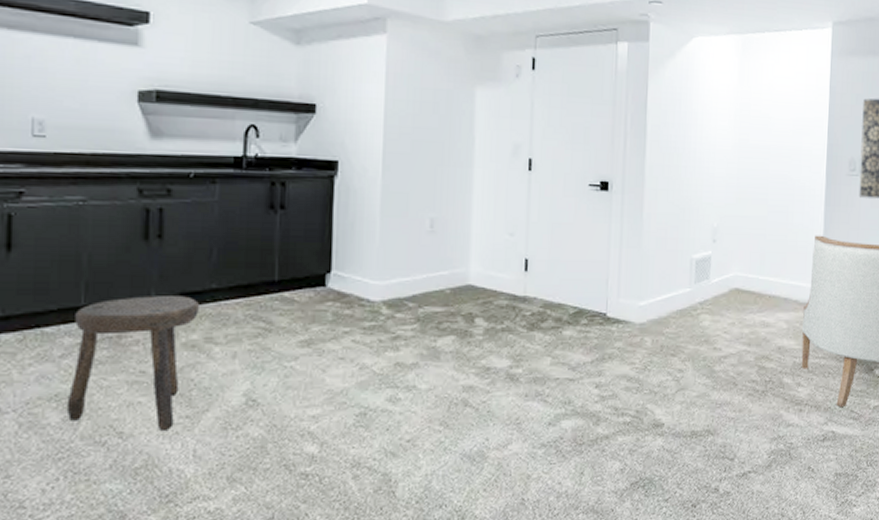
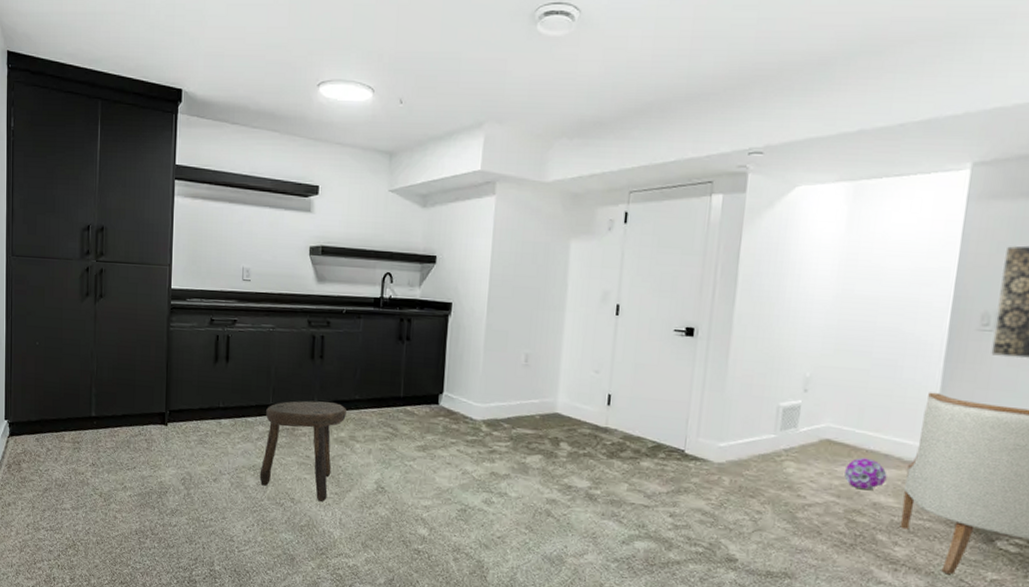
decorative ball: none [753,304,788,335] -> present [844,457,887,491]

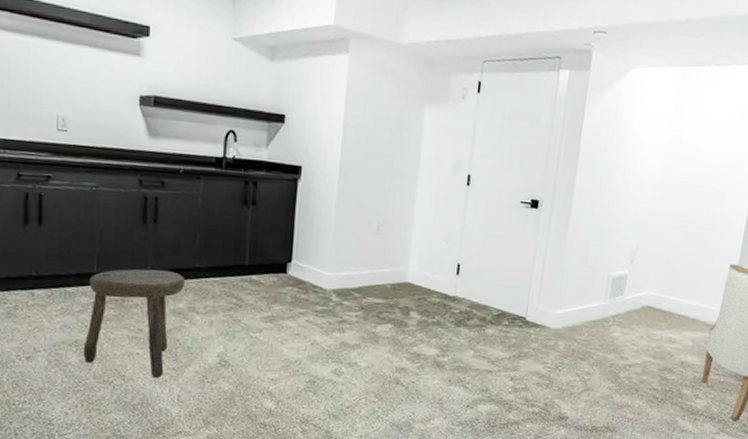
decorative ball: present [844,457,887,491] -> none [660,322,694,351]

